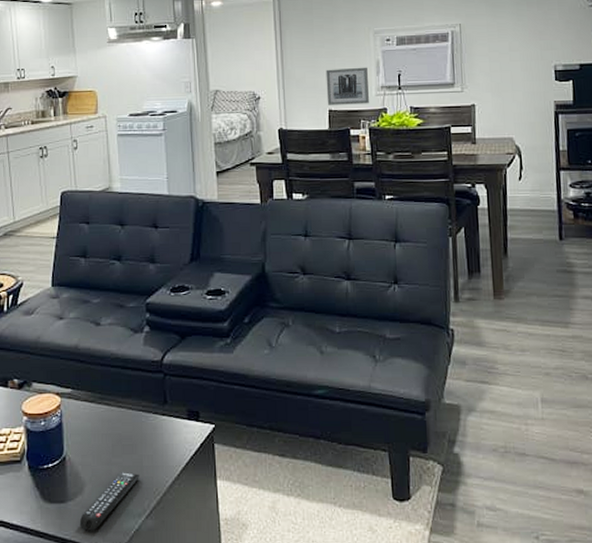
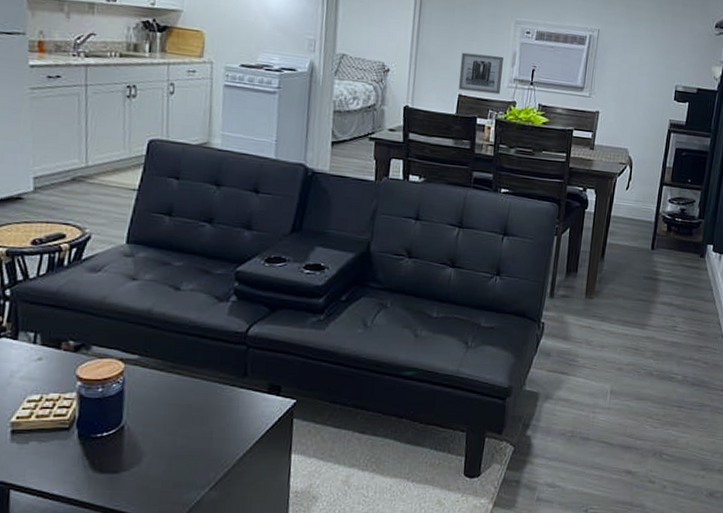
remote control: present [79,471,141,531] -> none [133,442,209,502]

